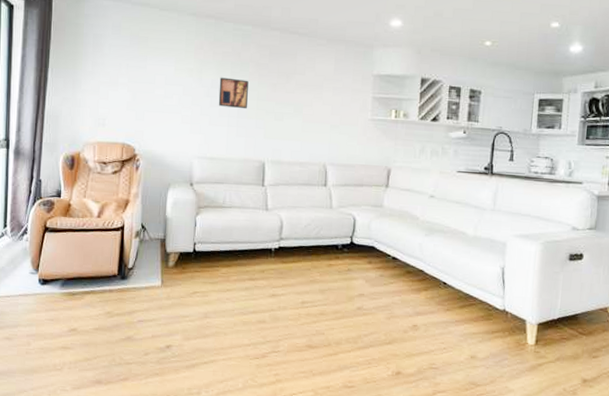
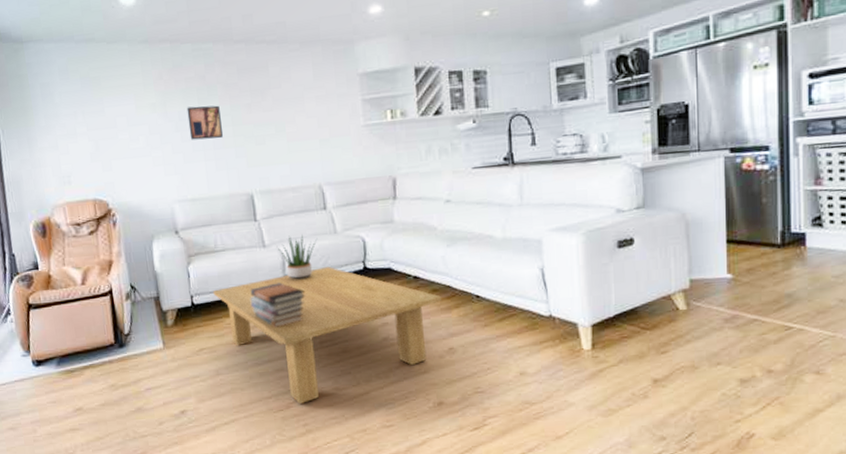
coffee table: none [214,236,414,355] -> present [213,267,442,404]
book stack: none [247,243,296,283] -> present [250,283,305,328]
potted plant: none [277,203,315,244] -> present [276,234,318,280]

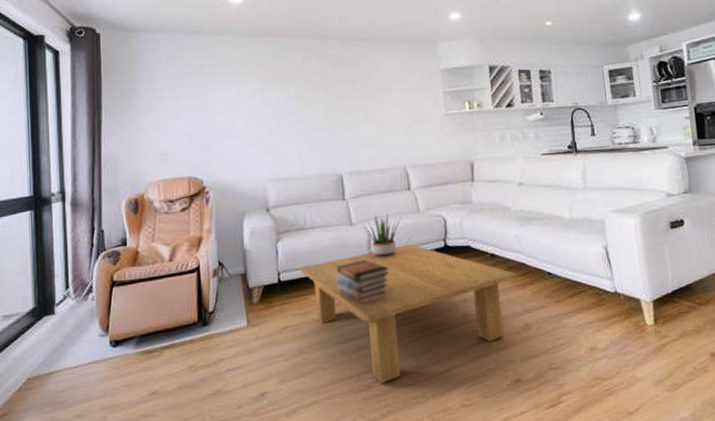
wall art: present [186,105,223,140] -> none [284,93,316,124]

